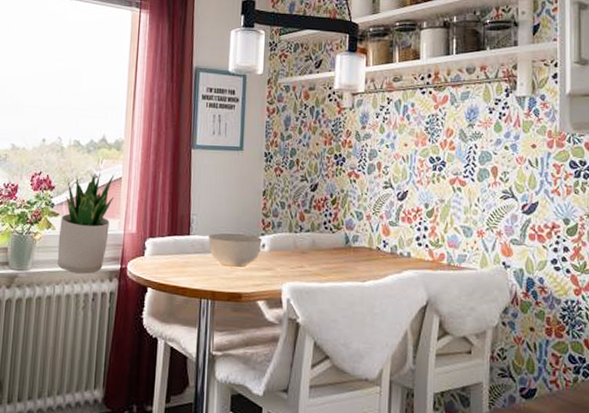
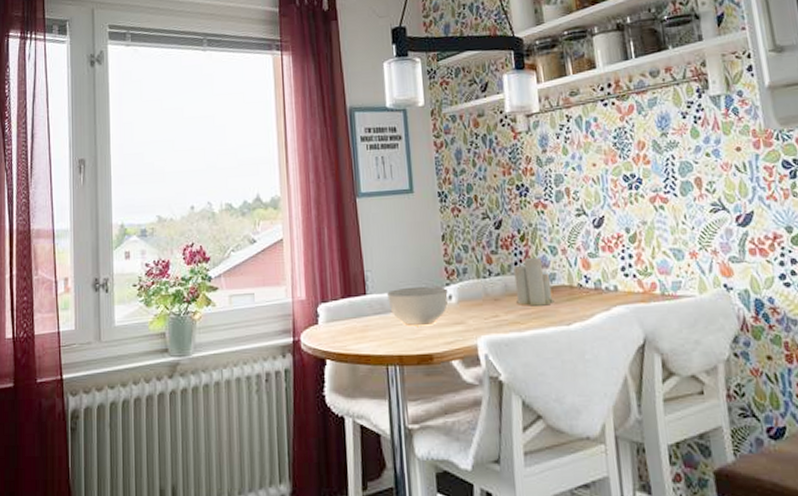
planter: present [57,172,115,274] -> none [220,235,277,353]
candle: none [320,215,354,263] -> present [513,253,555,306]

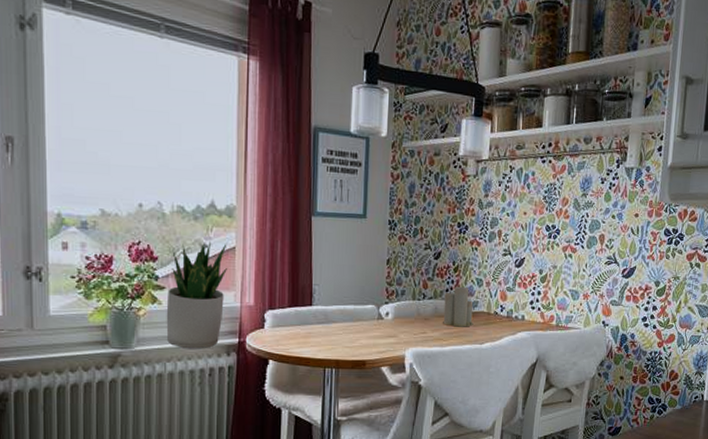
planter: none [220,235,277,353] -> present [166,241,228,349]
bowl: present [387,287,448,327] -> none [331,303,386,337]

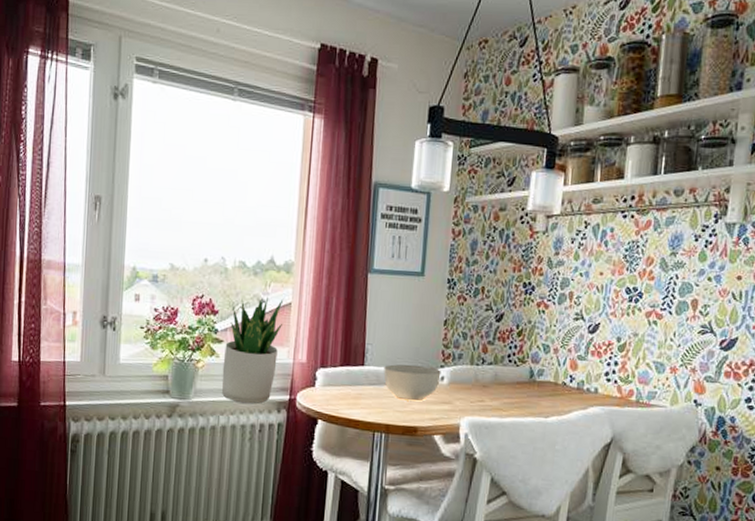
bowl: none [331,303,386,337] -> present [384,364,441,402]
candle: present [442,282,474,327] -> none [502,348,538,398]

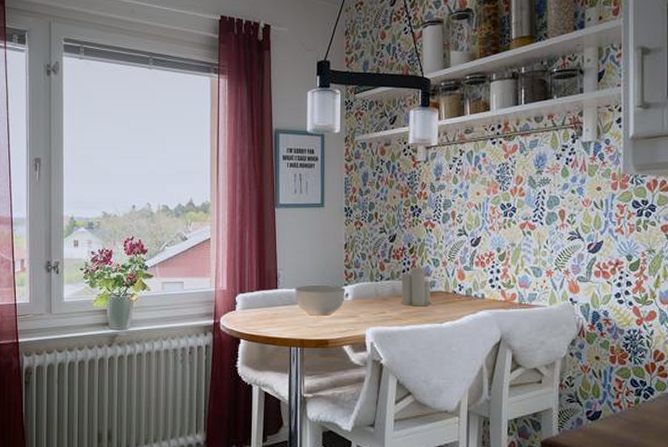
planter: present [222,296,284,404] -> none [154,234,205,330]
candle: none [502,348,538,398] -> present [400,263,432,307]

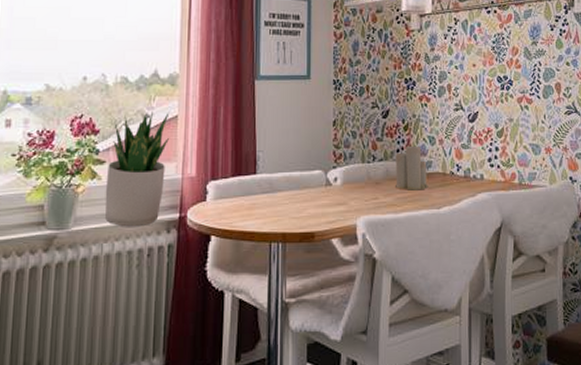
planter: none [154,234,205,330] -> present [105,110,170,227]
bowl: present [295,286,345,317] -> none [277,169,334,206]

